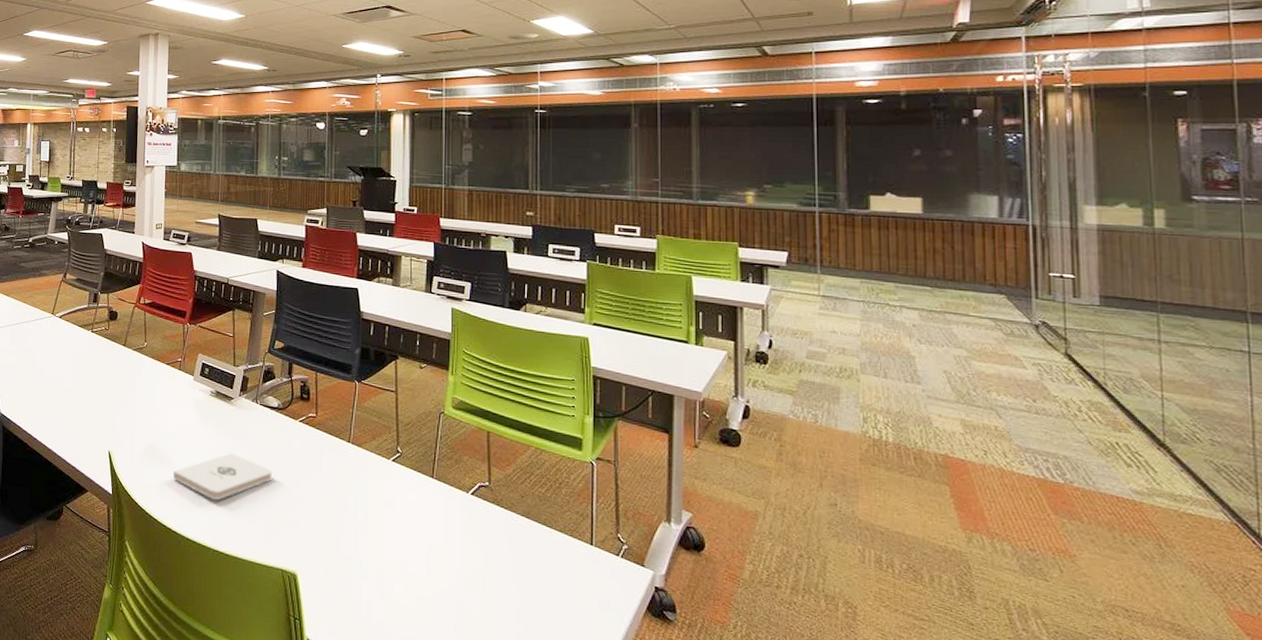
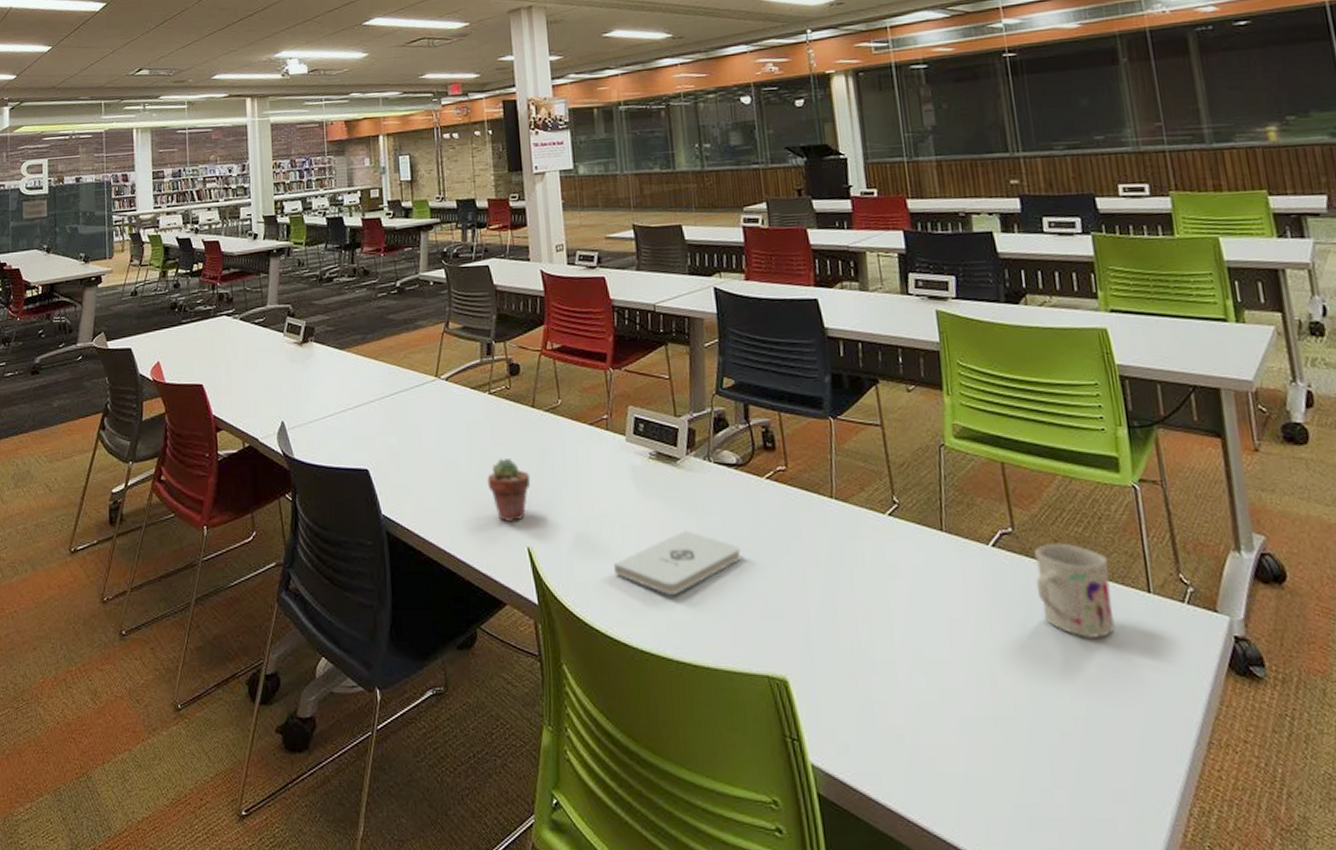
potted succulent: none [83,382,117,430] -> present [487,459,531,521]
mug: none [502,498,562,574] -> present [1034,542,1116,638]

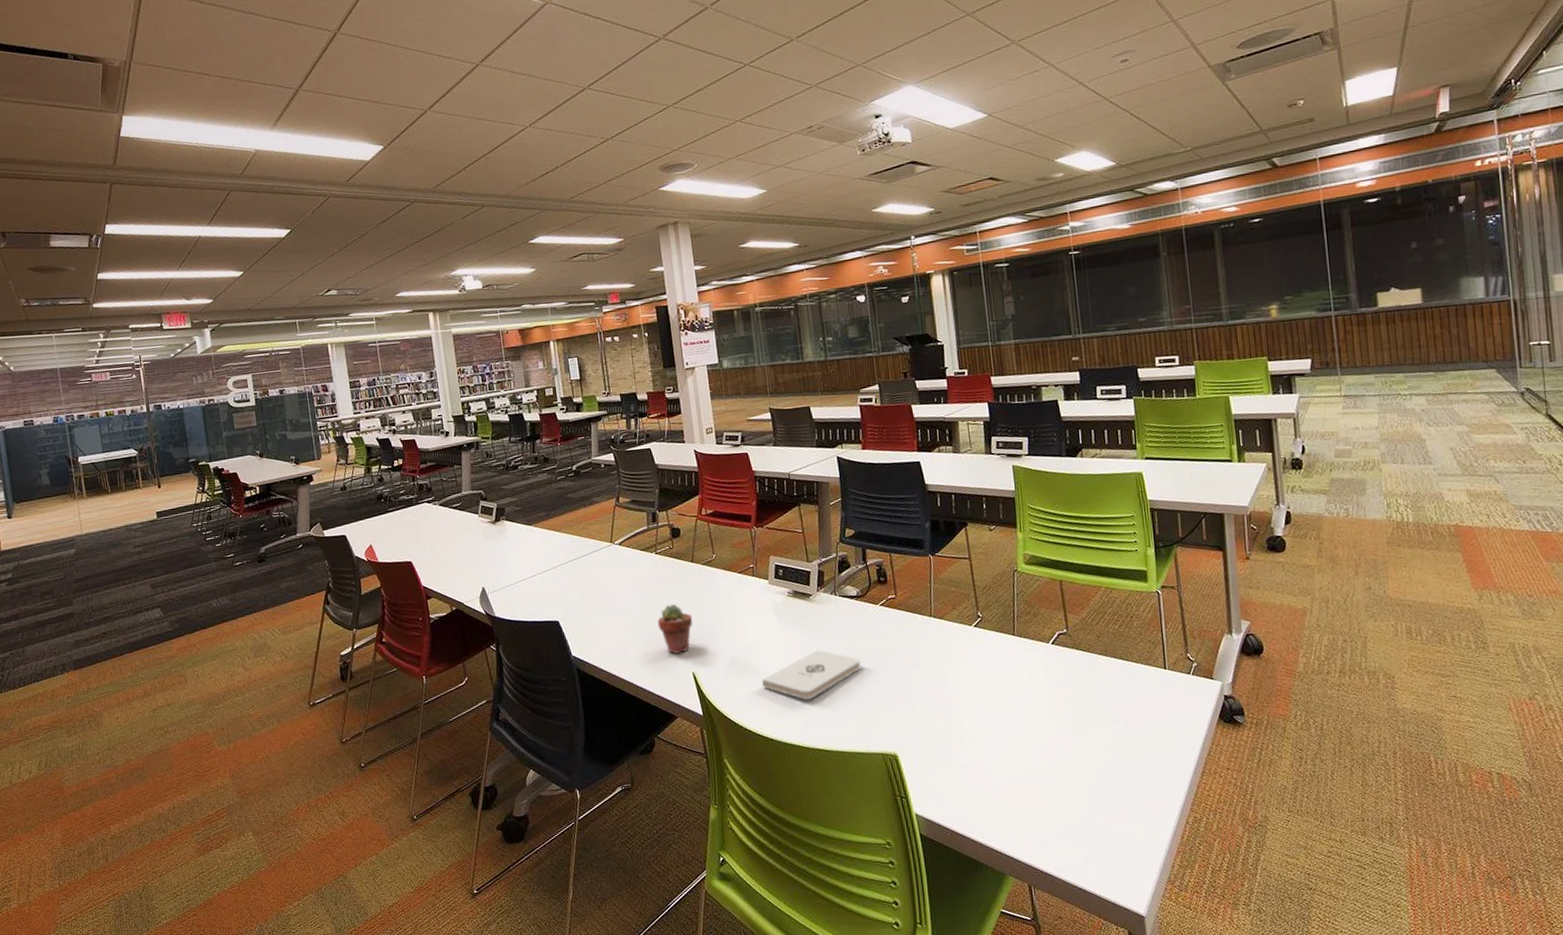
mug: present [1034,542,1116,638] -> none [1082,637,1140,706]

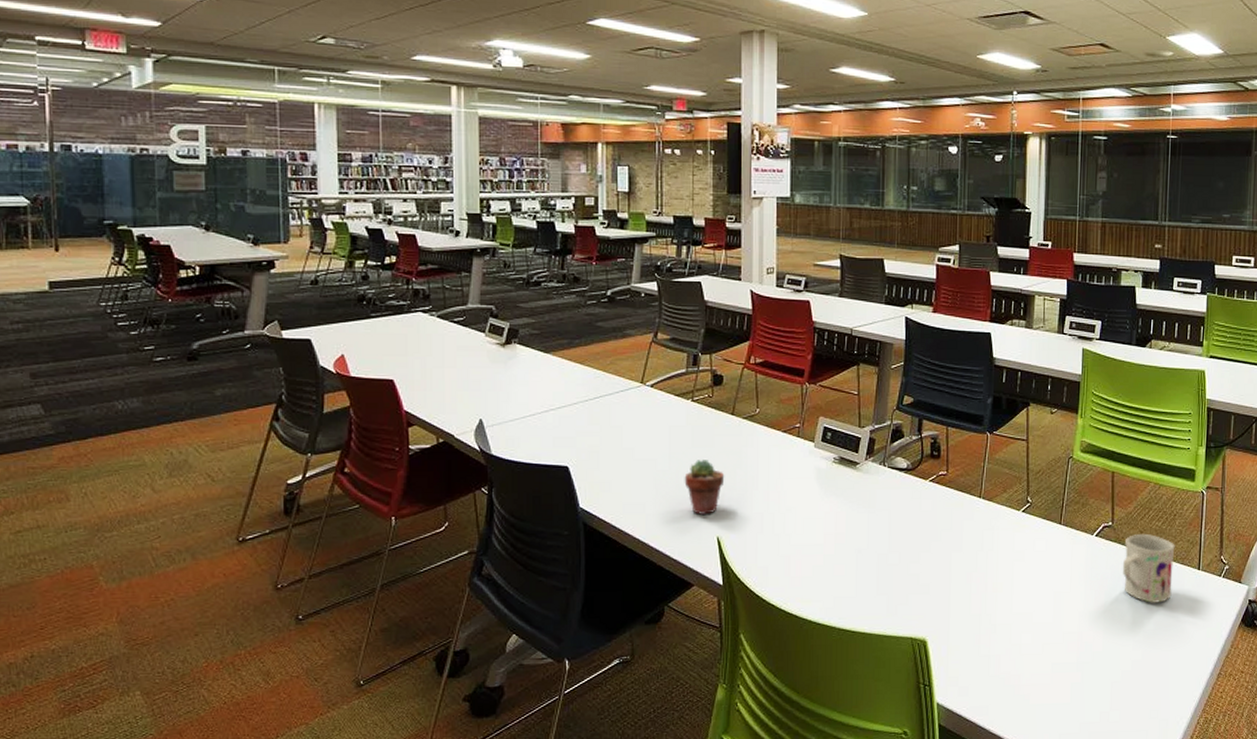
notepad: present [762,650,862,700] -> none [793,523,902,575]
mug: none [1082,637,1140,706] -> present [1122,533,1175,603]

